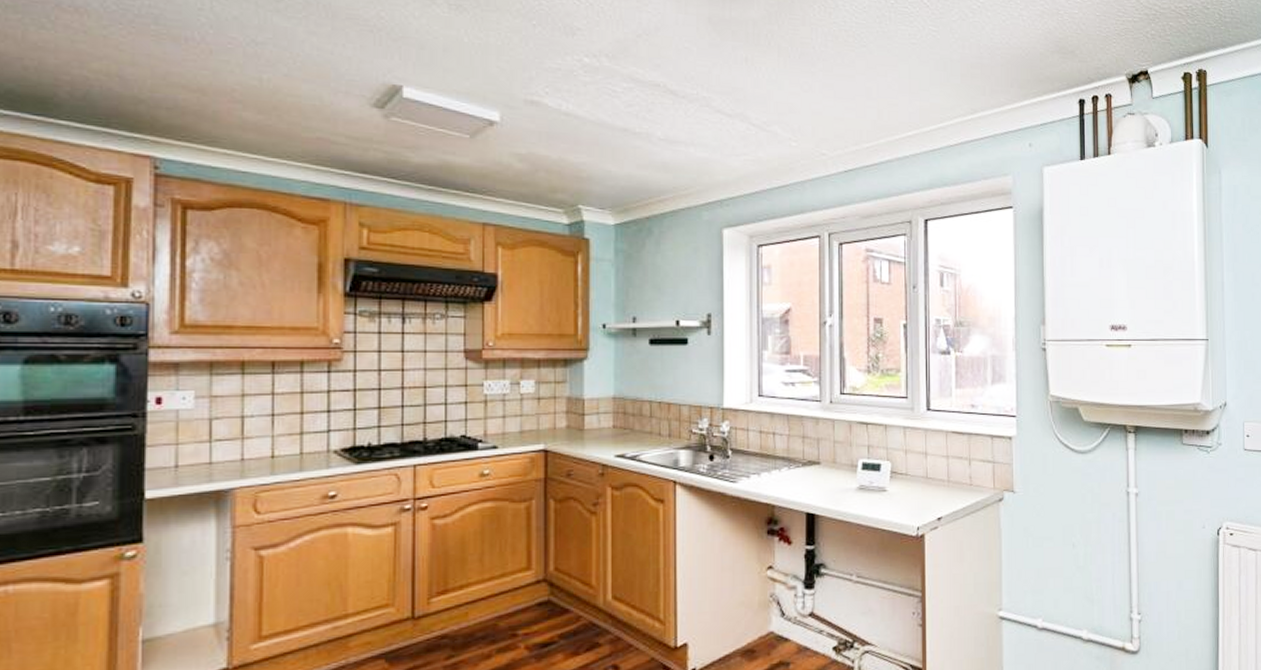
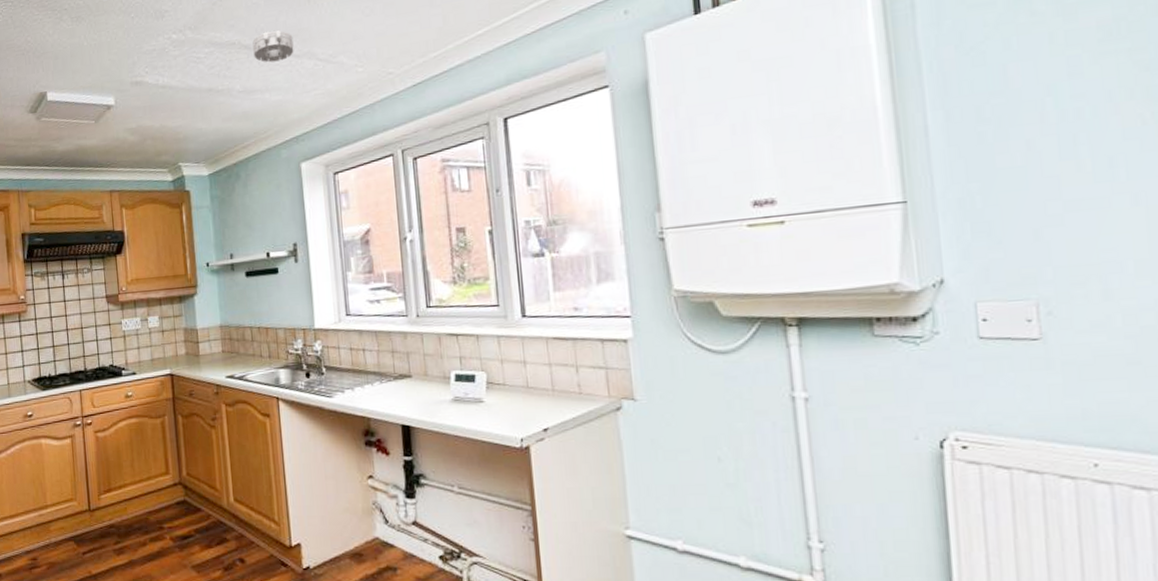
smoke detector: none [680,81,726,116] -> present [252,29,294,63]

